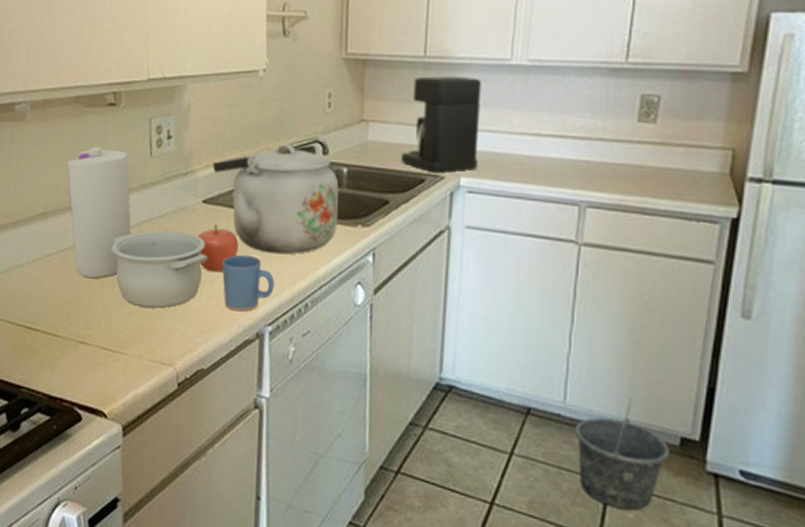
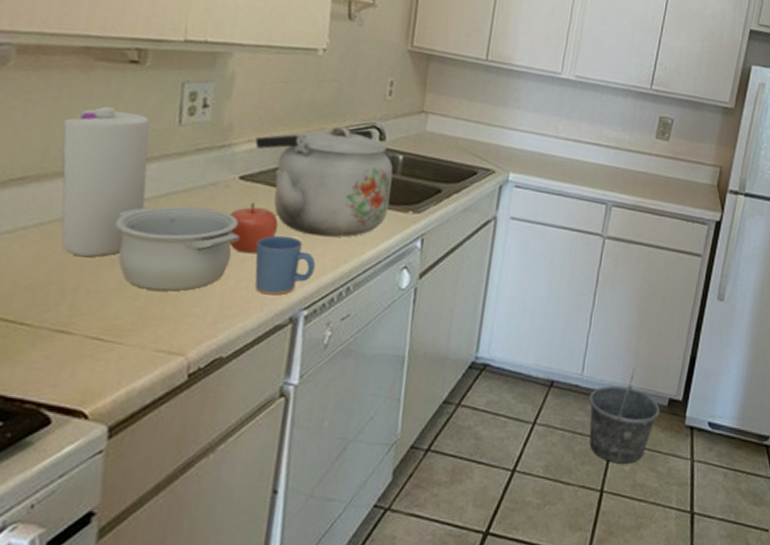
coffee maker: present [401,76,482,173] -> none [456,78,536,167]

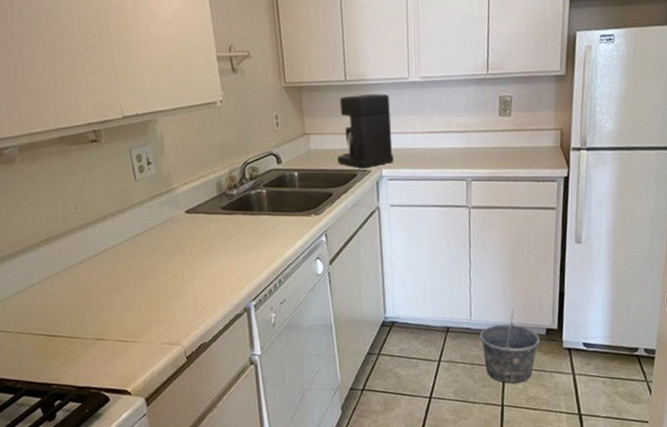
paper towel holder: present [61,106,150,257] -> none [61,178,129,287]
cooking pot: present [114,206,240,292] -> none [112,238,196,303]
fruit: present [229,202,279,254] -> none [185,229,221,267]
kettle: present [255,126,393,238] -> none [189,156,296,246]
mug: present [255,235,316,295] -> none [208,249,253,294]
coffee maker: none [456,78,536,167] -> present [337,94,394,169]

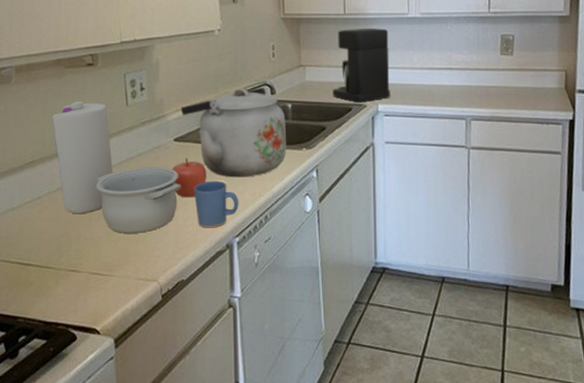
paper towel holder: none [61,178,129,287] -> present [52,101,114,214]
cooking pot: none [112,238,196,303] -> present [95,167,182,233]
fruit: none [185,229,221,267] -> present [171,158,207,198]
kettle: none [189,156,296,246] -> present [180,87,287,178]
mug: none [208,249,253,294] -> present [193,180,239,228]
bucket: present [480,308,540,384] -> none [478,259,545,346]

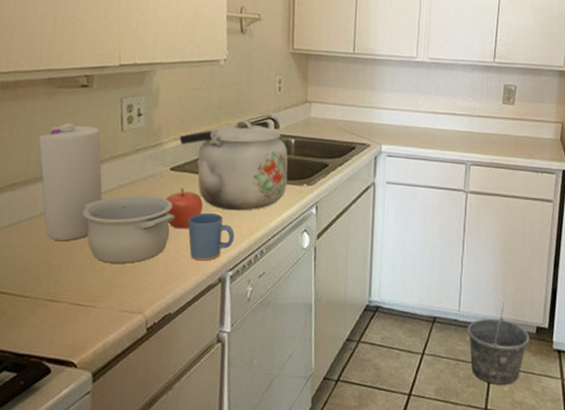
coffee maker: present [332,28,390,103] -> none [337,68,396,142]
bucket: none [478,259,545,346] -> present [467,301,529,385]

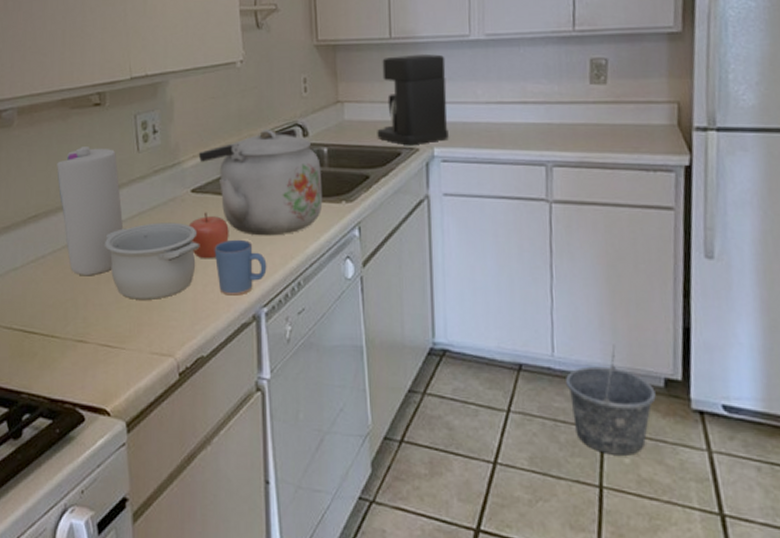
coffee maker: none [337,68,396,142] -> present [377,54,449,146]

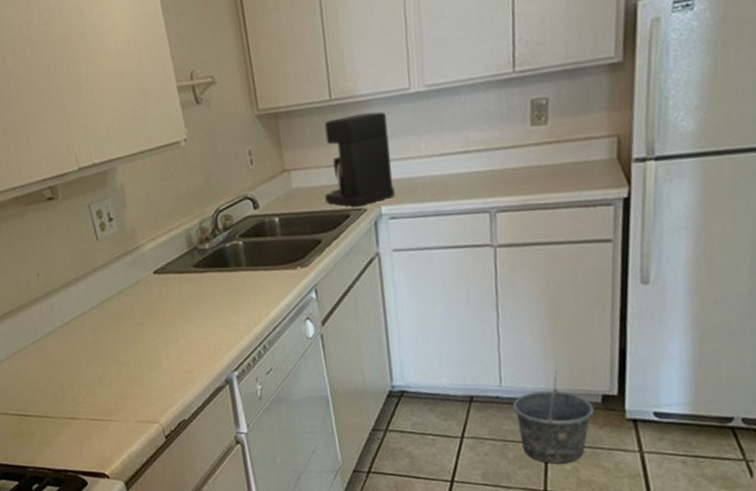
paper towel holder: present [57,147,124,276] -> none [22,240,95,361]
cooking pot: present [104,222,200,300] -> none [79,303,169,377]
fruit: present [188,212,229,259] -> none [155,291,195,334]
kettle: present [198,128,323,236] -> none [155,201,279,308]
mug: present [214,239,267,296] -> none [182,312,234,365]

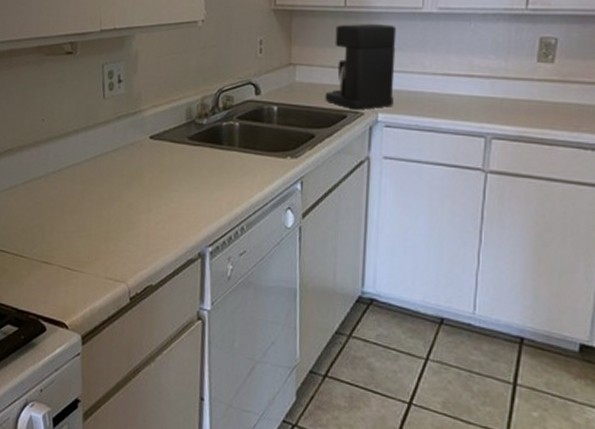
bucket: present [513,370,594,464] -> none [484,308,570,410]

